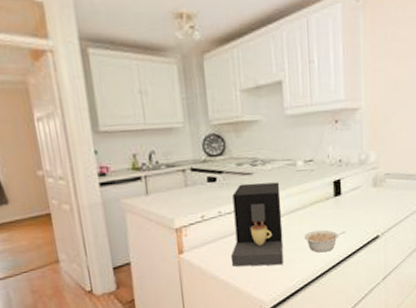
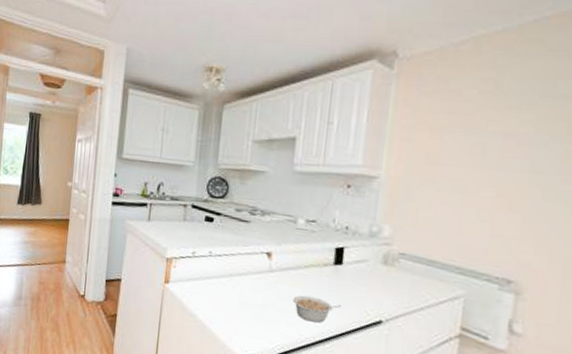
coffee maker: present [230,182,283,267] -> none [211,229,276,323]

